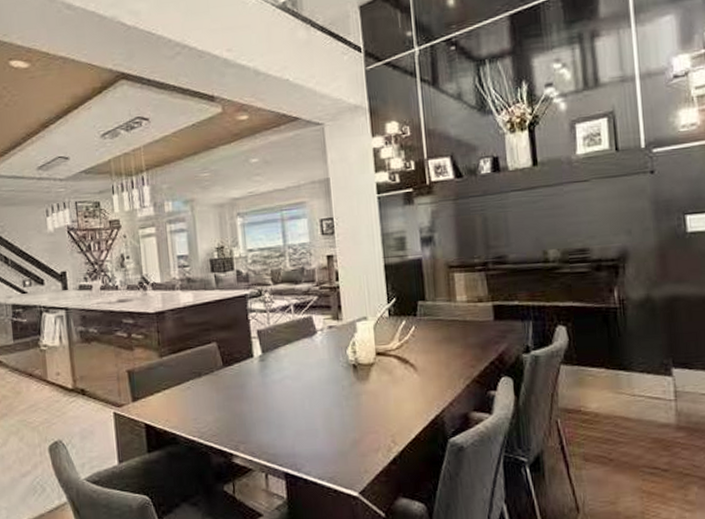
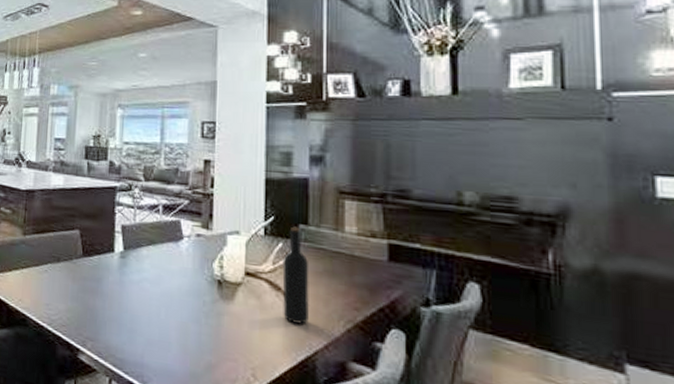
wine bottle: none [407,304,434,389] -> present [282,226,310,324]

